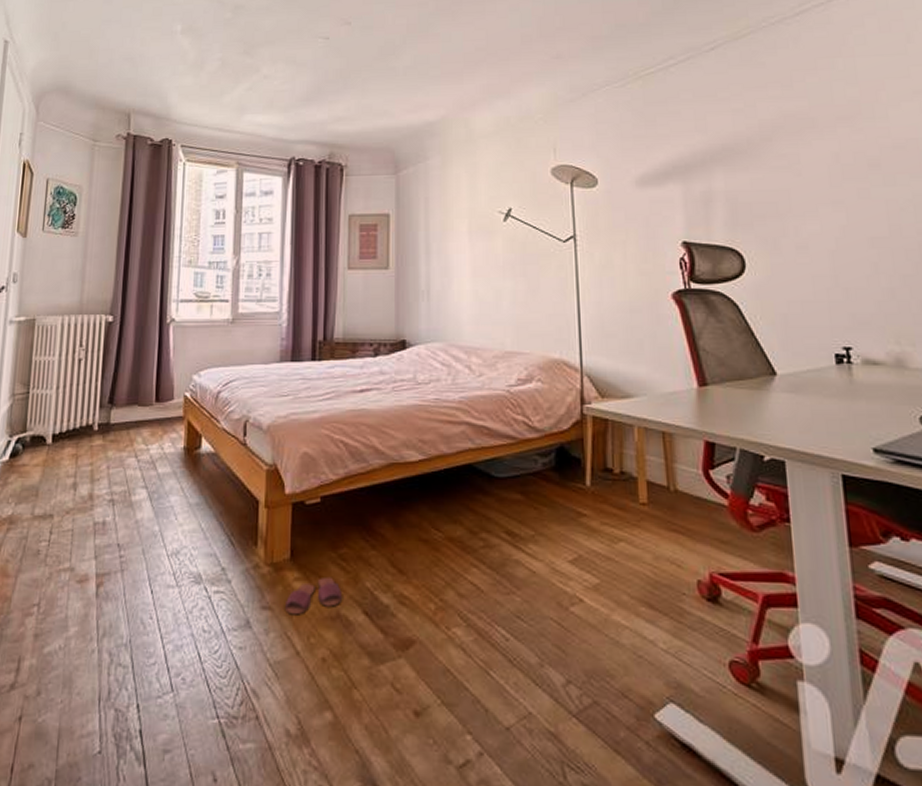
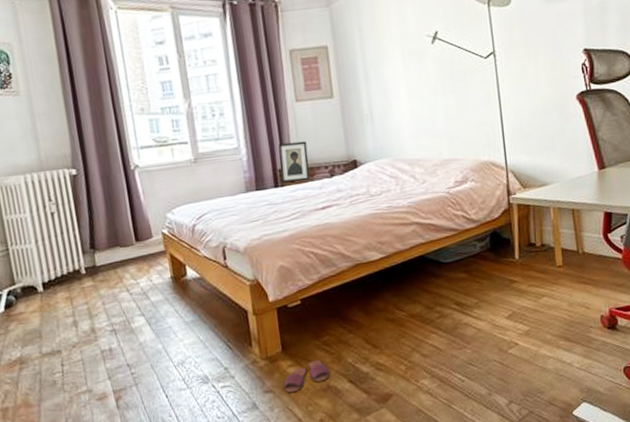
picture frame: none [320,313,353,358] -> present [278,141,310,183]

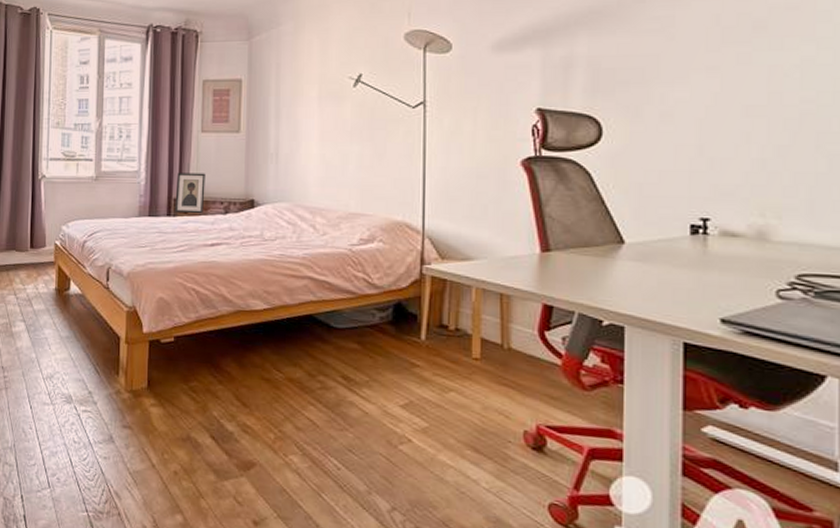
slippers: present [283,359,330,393] -> none [143,404,192,435]

